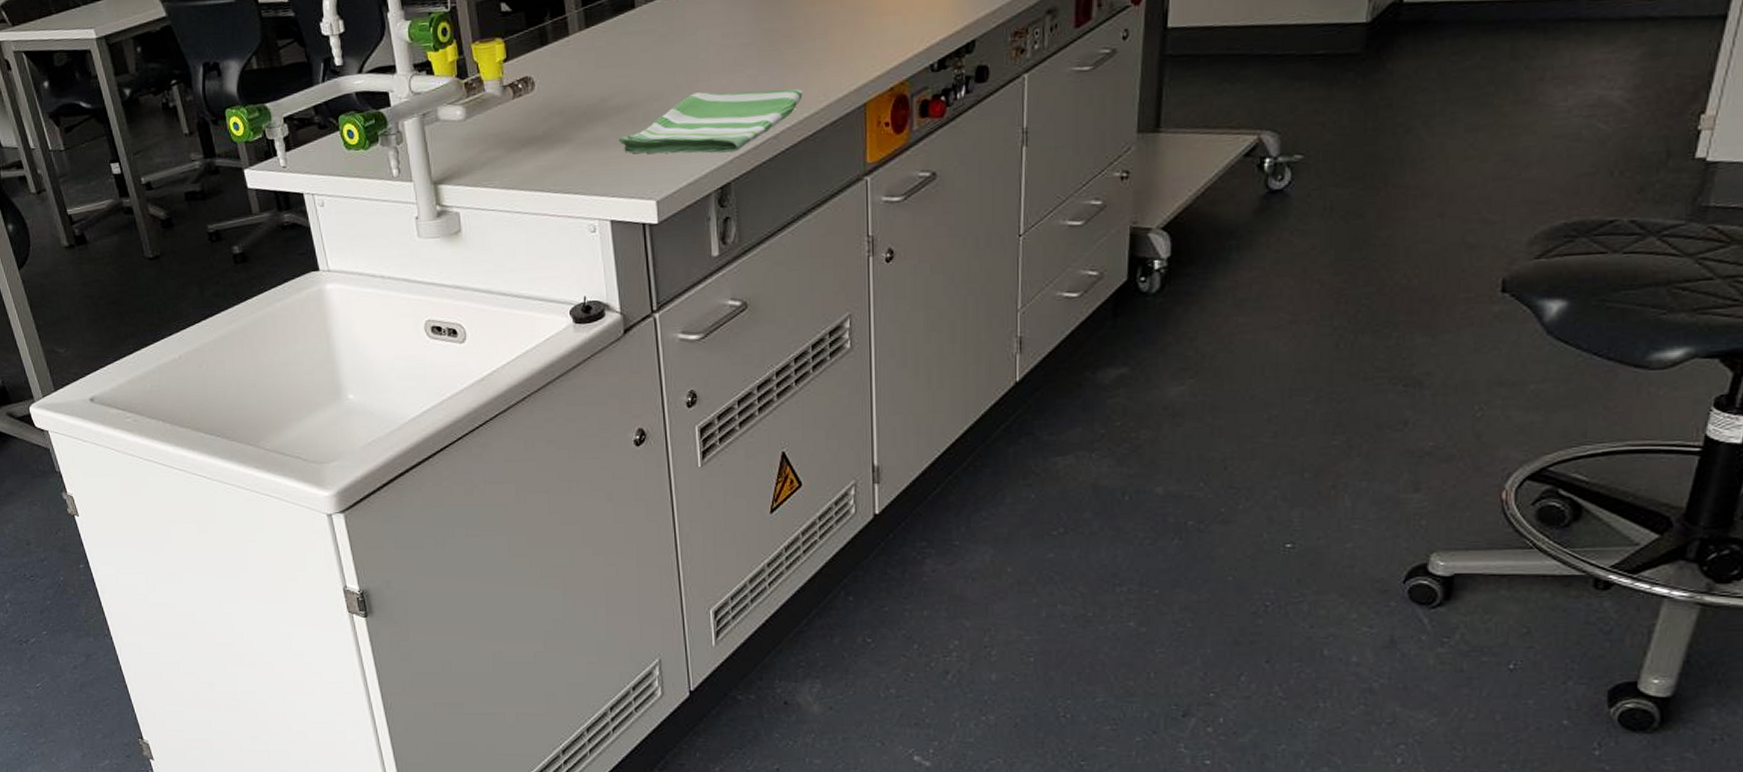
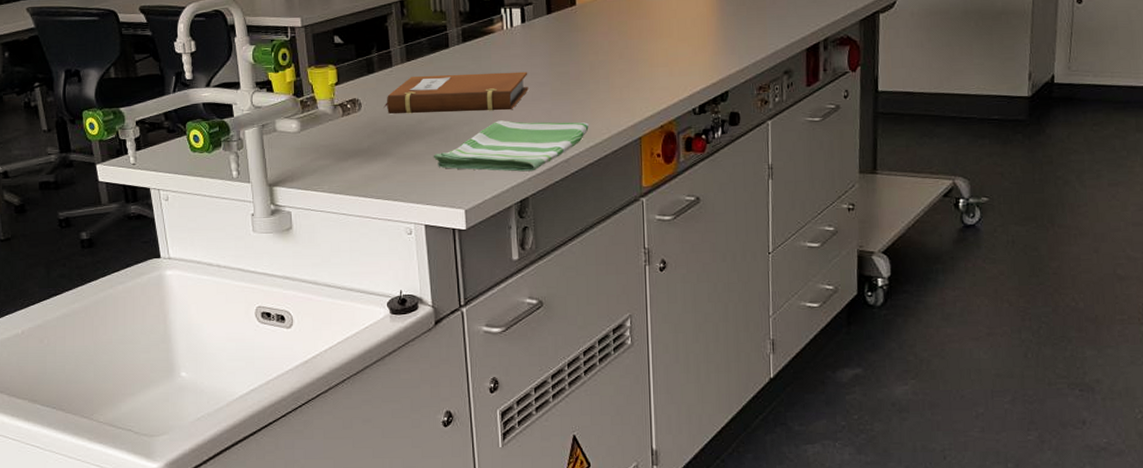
notebook: none [560,31,730,92] -> present [384,71,529,114]

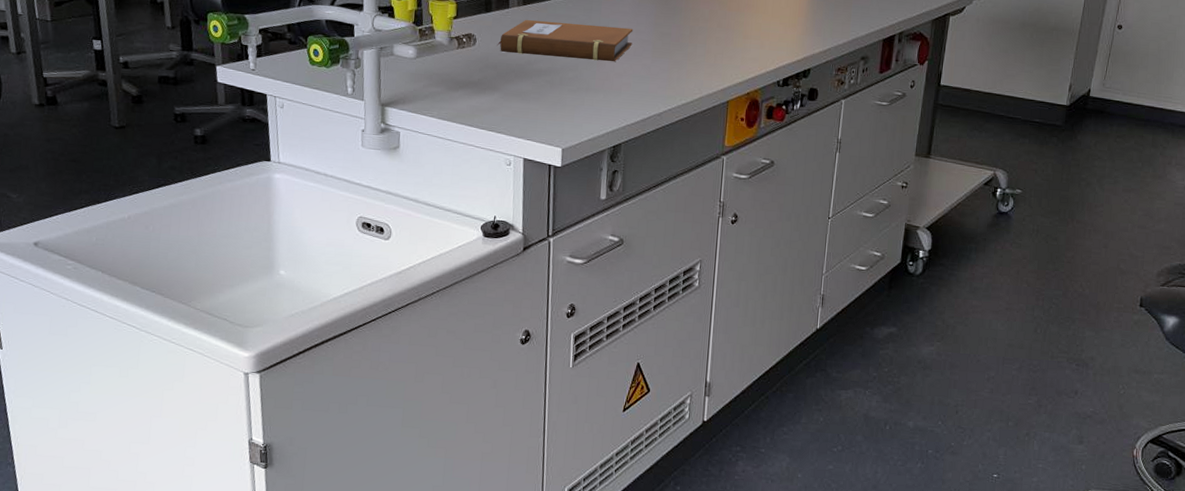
dish towel: present [433,120,589,172] -> none [538,70,683,121]

